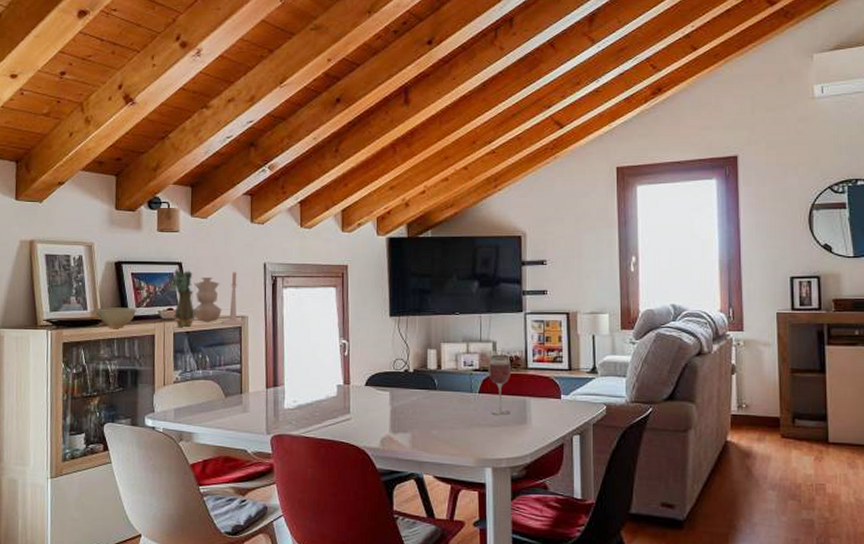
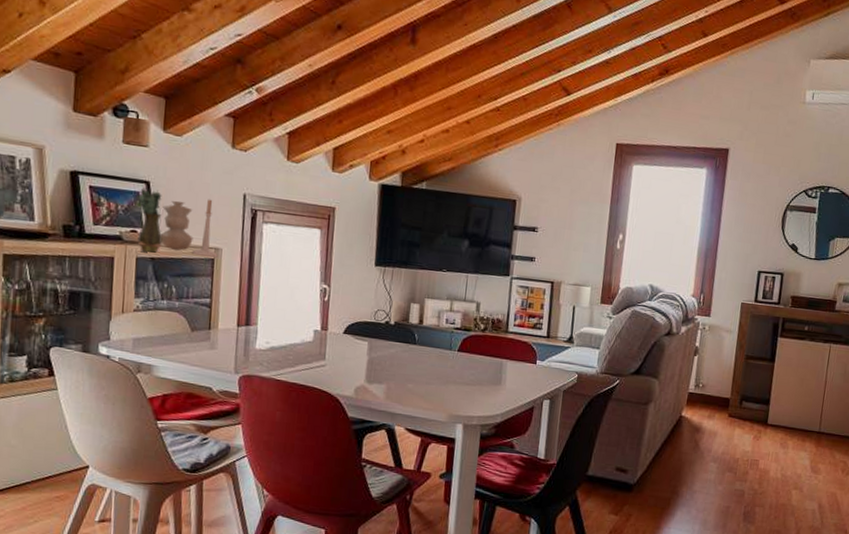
bowl: present [96,307,136,329] -> none [45,219,93,247]
wineglass: present [487,354,511,415] -> none [467,315,492,375]

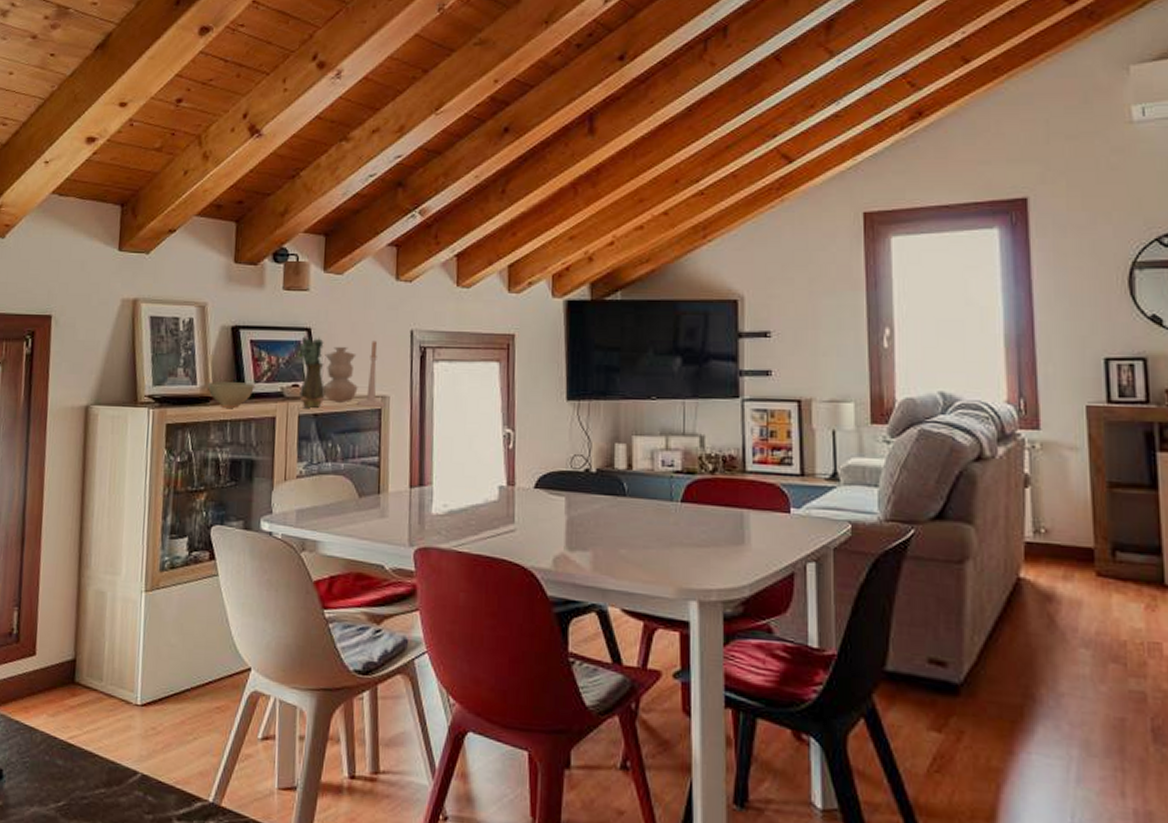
bowl: none [45,219,93,247] -> present [207,381,254,409]

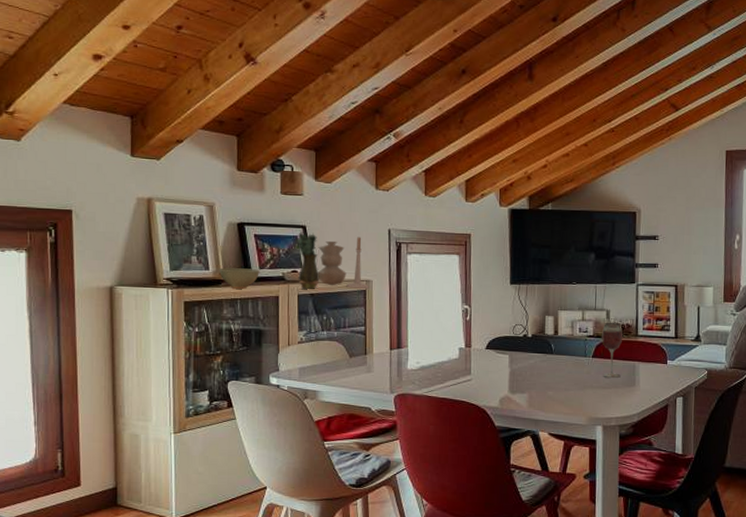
wineglass: none [693,452,723,532] -> present [601,322,622,378]

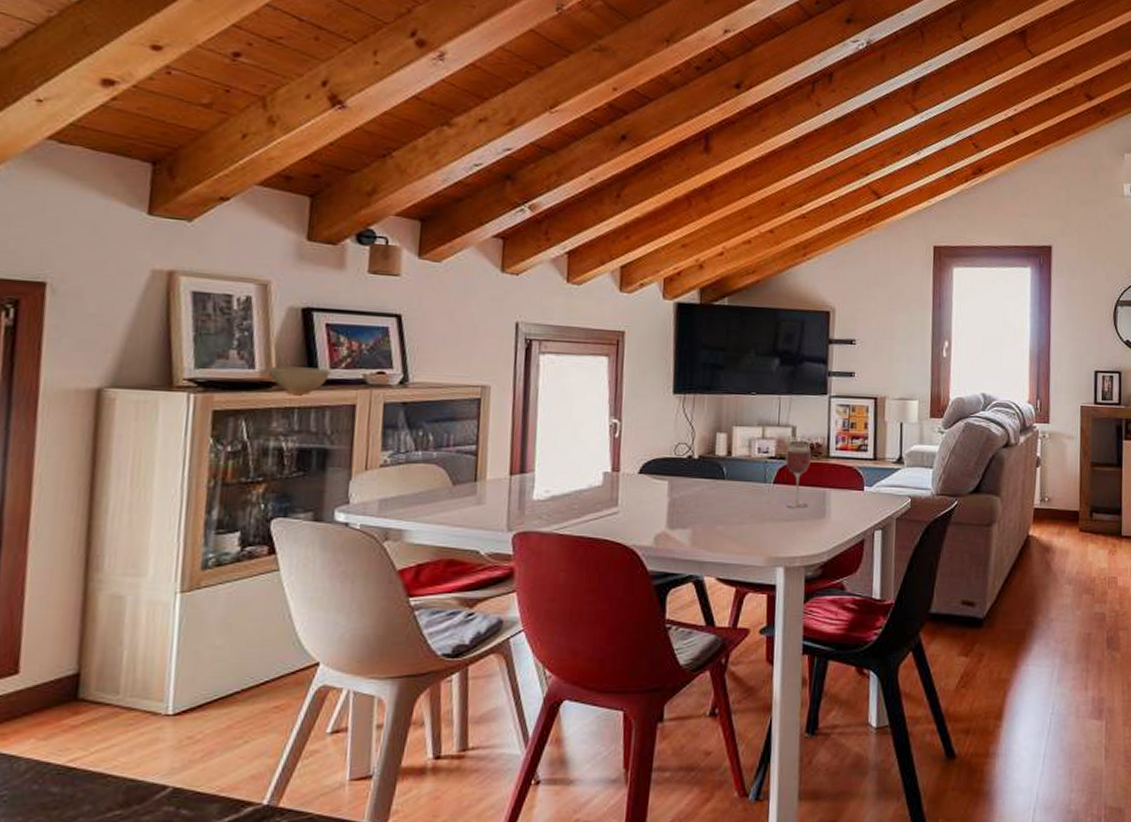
vase: present [294,230,320,290] -> none [383,319,417,397]
vase: present [317,240,347,286] -> none [414,334,455,393]
candlestick: present [345,237,369,289] -> none [452,330,486,397]

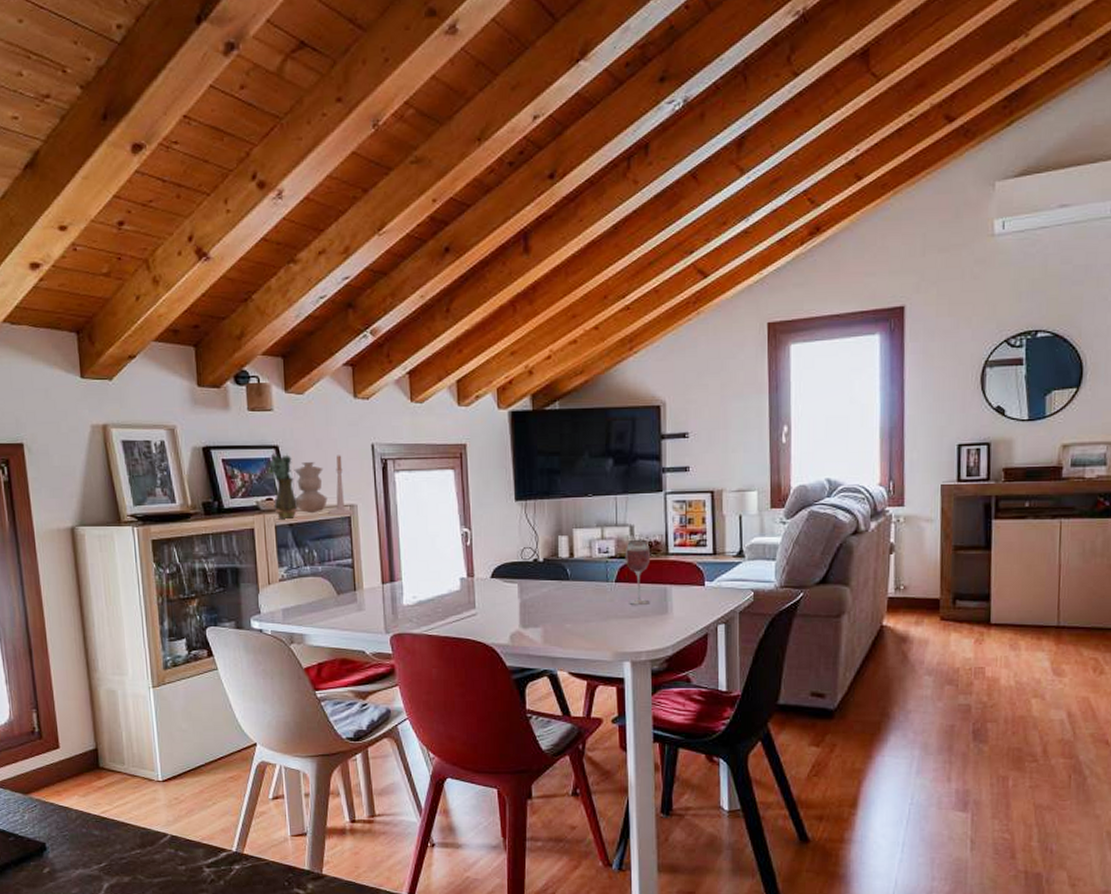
bowl: present [268,366,330,396] -> none [185,499,231,524]
vase: none [383,319,417,397] -> present [266,450,298,520]
vase: none [414,334,455,393] -> present [294,461,328,514]
candlestick: none [452,330,486,397] -> present [327,455,354,515]

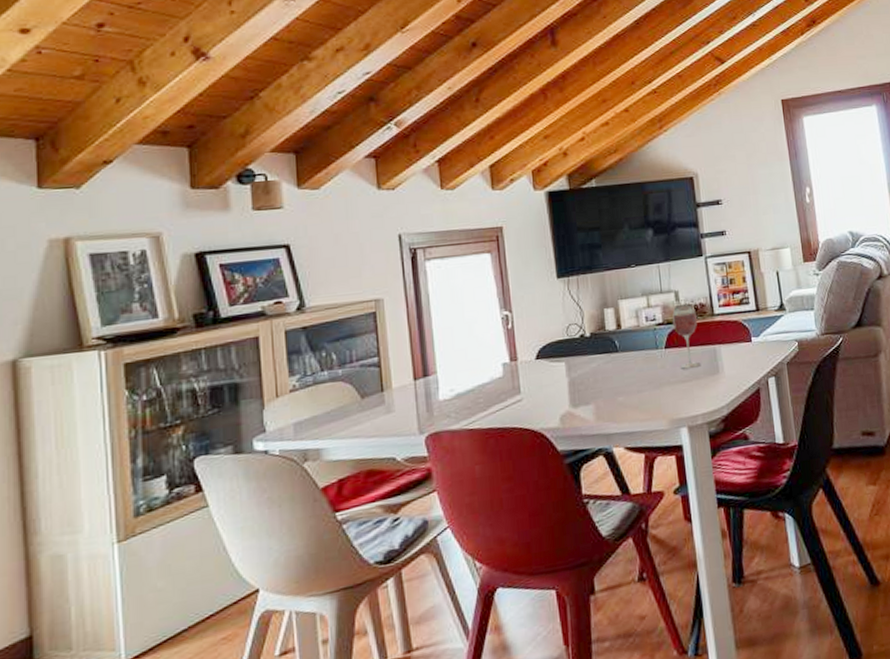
vase: present [266,450,298,520] -> none [275,250,313,323]
vase: present [294,461,328,514] -> none [308,257,349,314]
candlestick: present [327,455,354,515] -> none [348,248,380,313]

